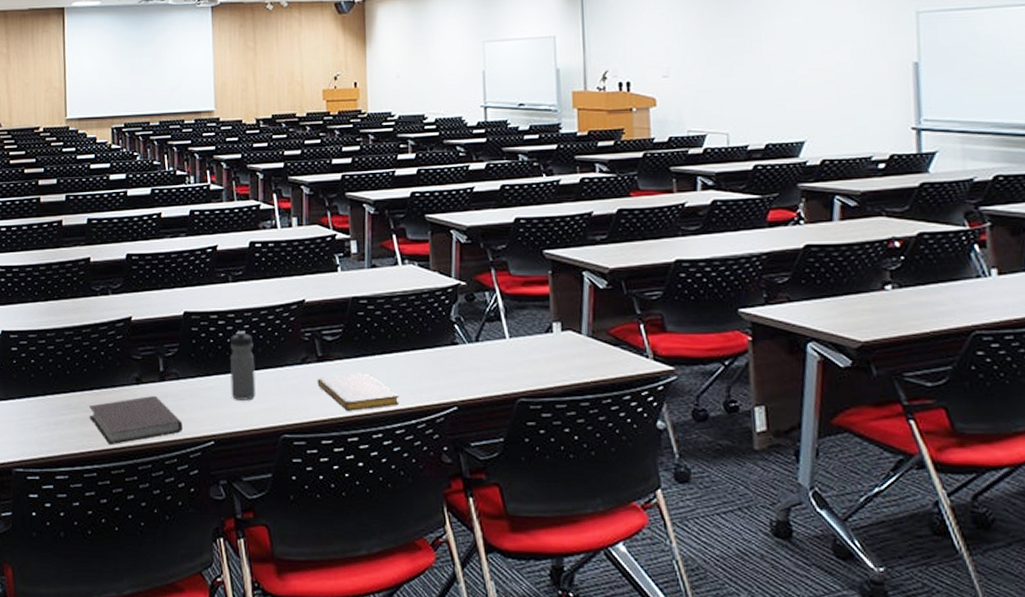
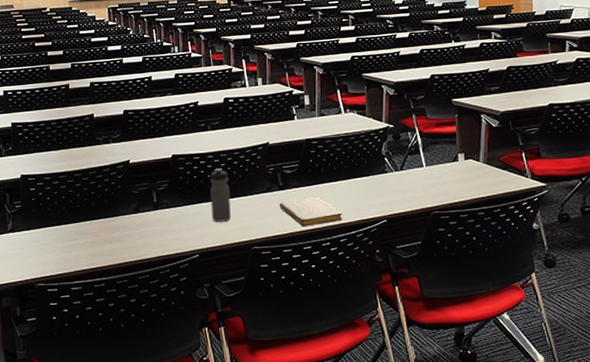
notebook: present [89,395,183,446] -> none [97,221,173,262]

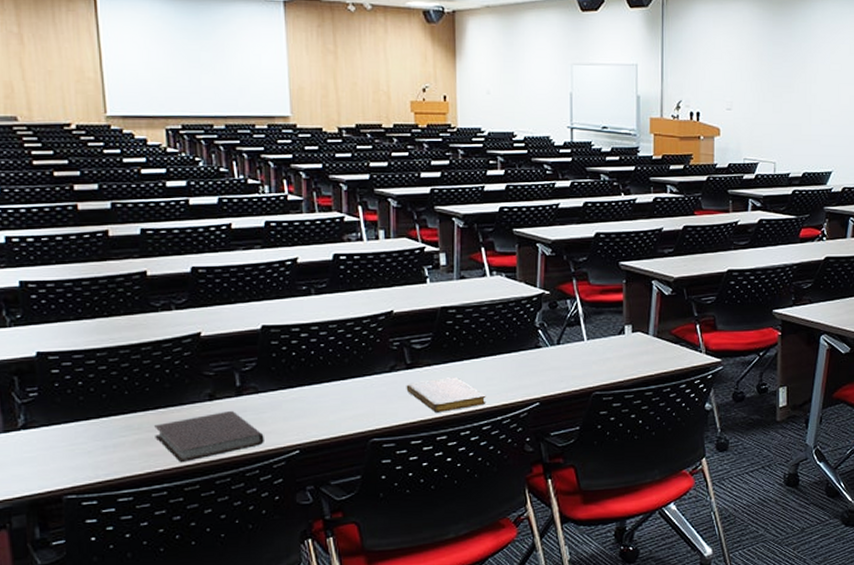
notebook: none [97,221,173,262] -> present [154,410,264,463]
water bottle: present [210,168,231,222] -> none [314,343,342,410]

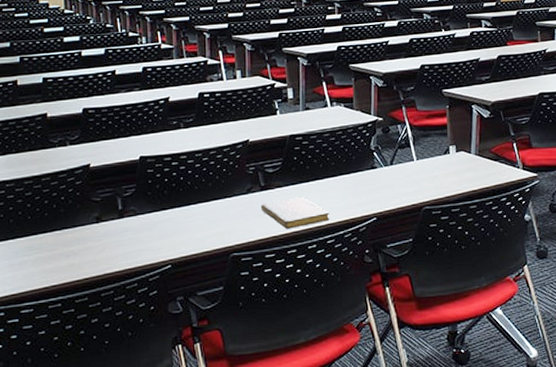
notebook: present [154,410,264,463] -> none [52,231,142,278]

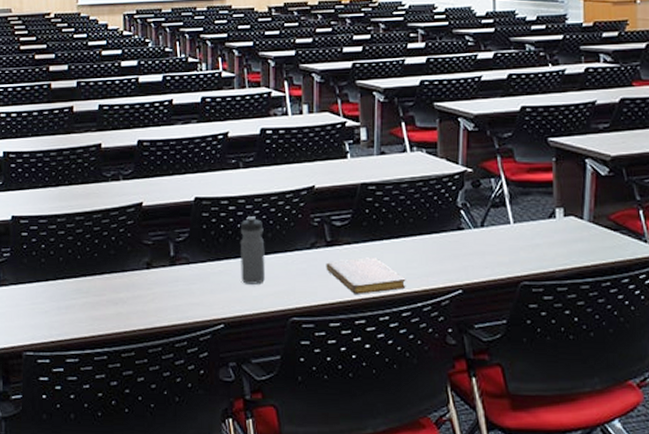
water bottle: none [183,169,207,229] -> present [240,216,265,284]

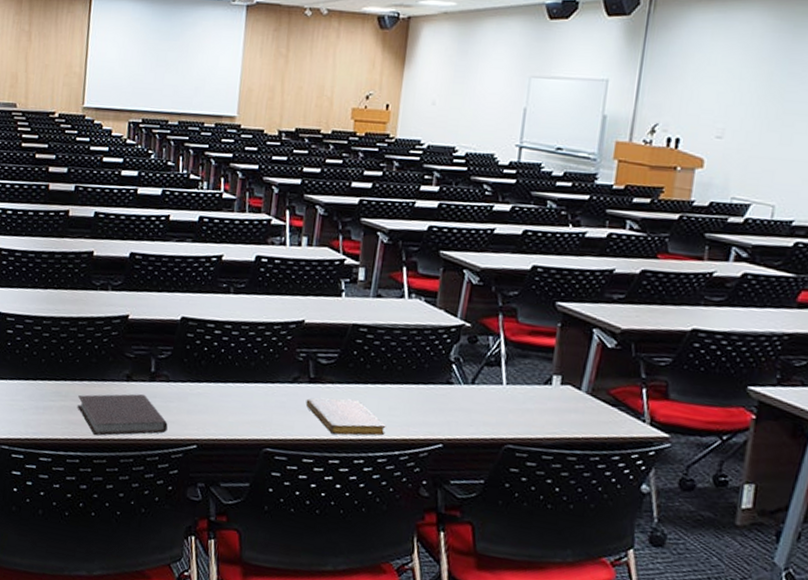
notebook: none [100,279,193,329] -> present [77,393,168,436]
water bottle: present [240,216,265,284] -> none [218,342,247,411]

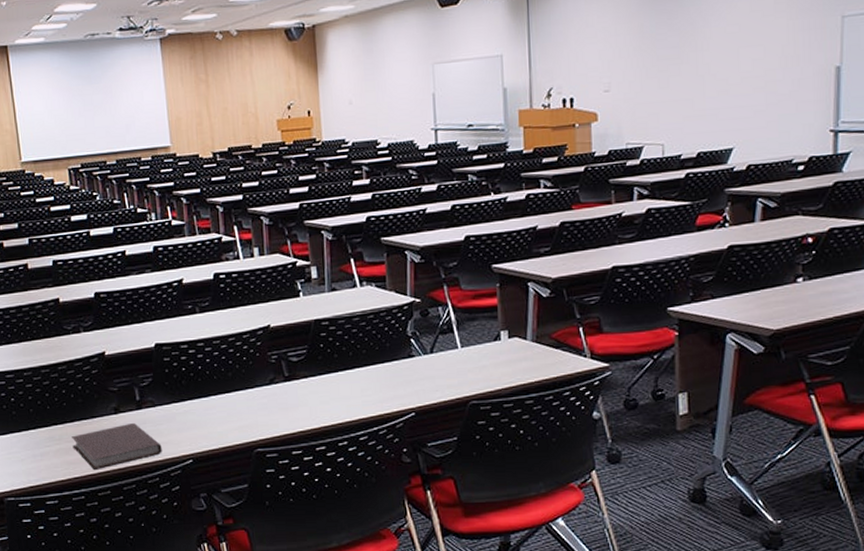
notebook: present [305,397,386,436] -> none [285,388,362,423]

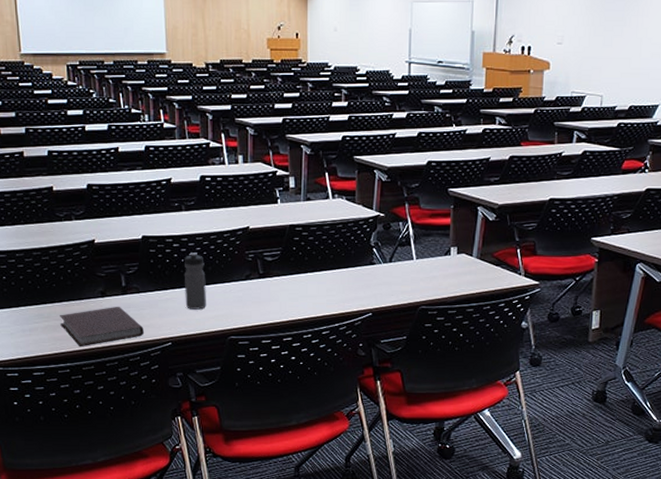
water bottle: none [202,358,228,421] -> present [184,252,206,310]

